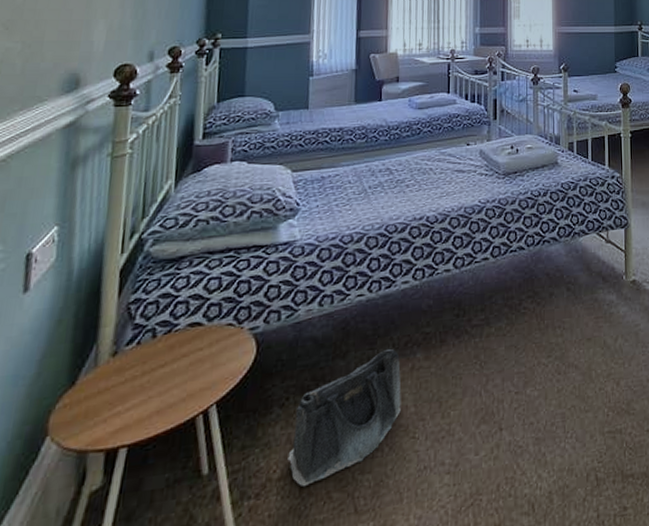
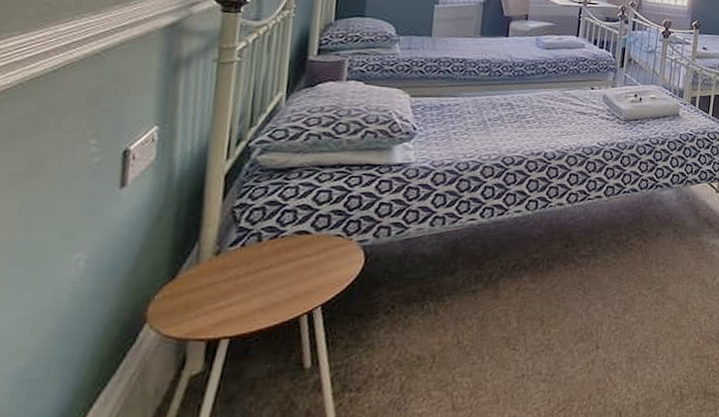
saddlebag: present [287,349,401,487] -> none [390,271,507,385]

